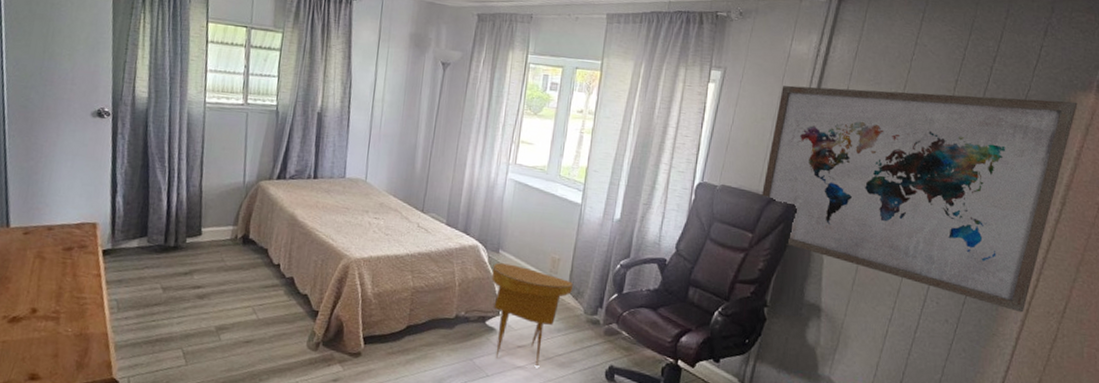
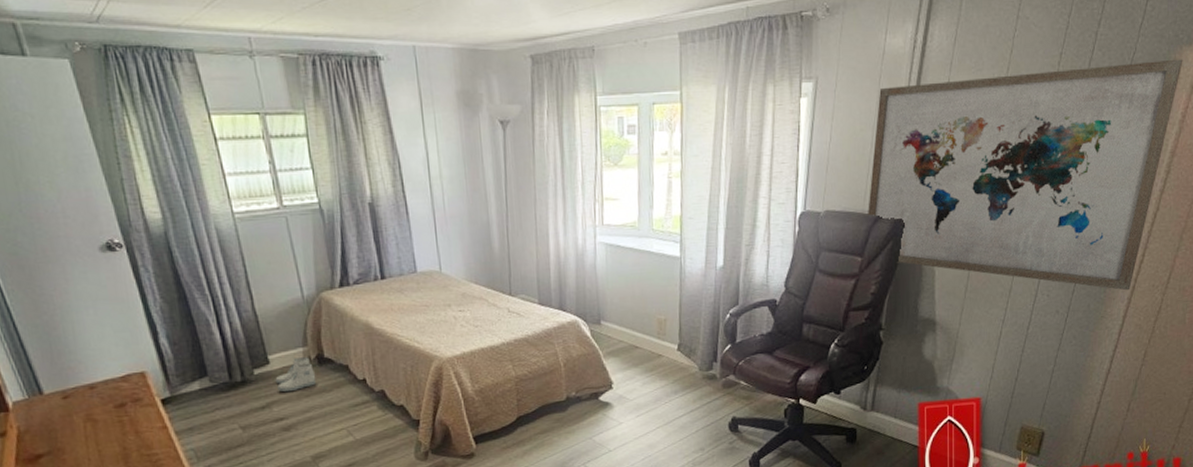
boots: none [202,234,238,264] -> present [275,357,317,393]
side table: present [491,262,574,366] -> none [596,333,685,432]

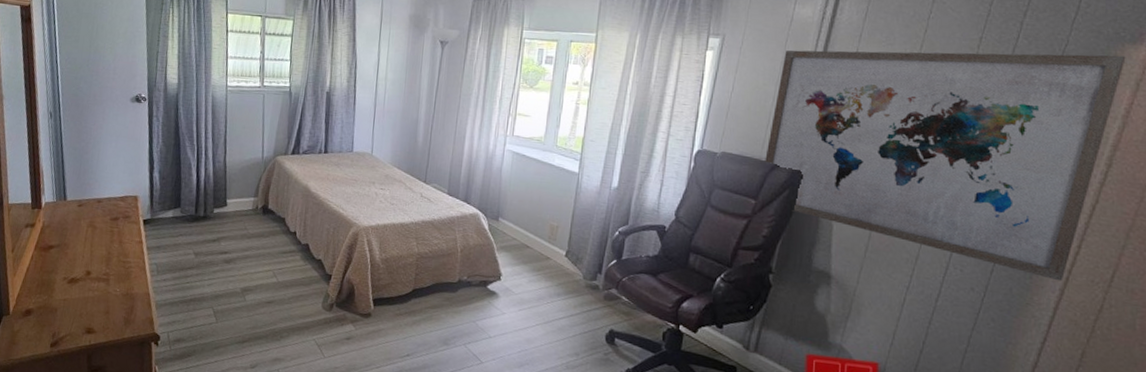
boots: present [275,357,317,393] -> none [228,205,259,232]

